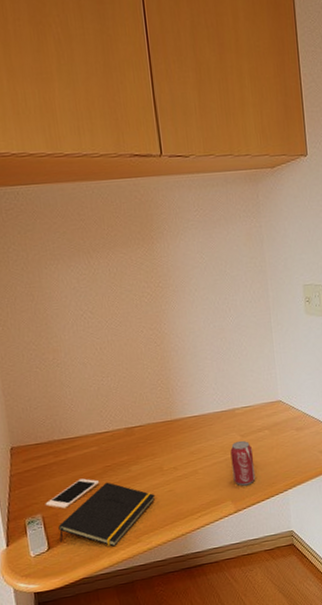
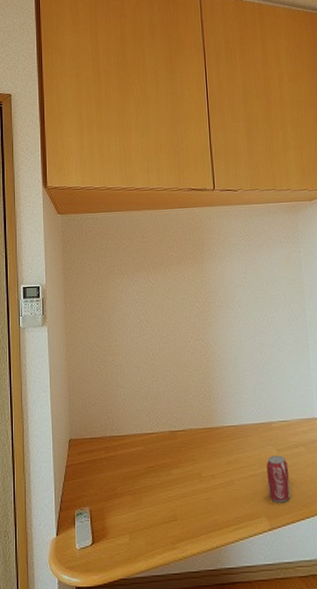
cell phone: present [45,478,100,509] -> none [93,476,143,504]
notepad: present [58,482,155,547] -> none [103,482,193,550]

